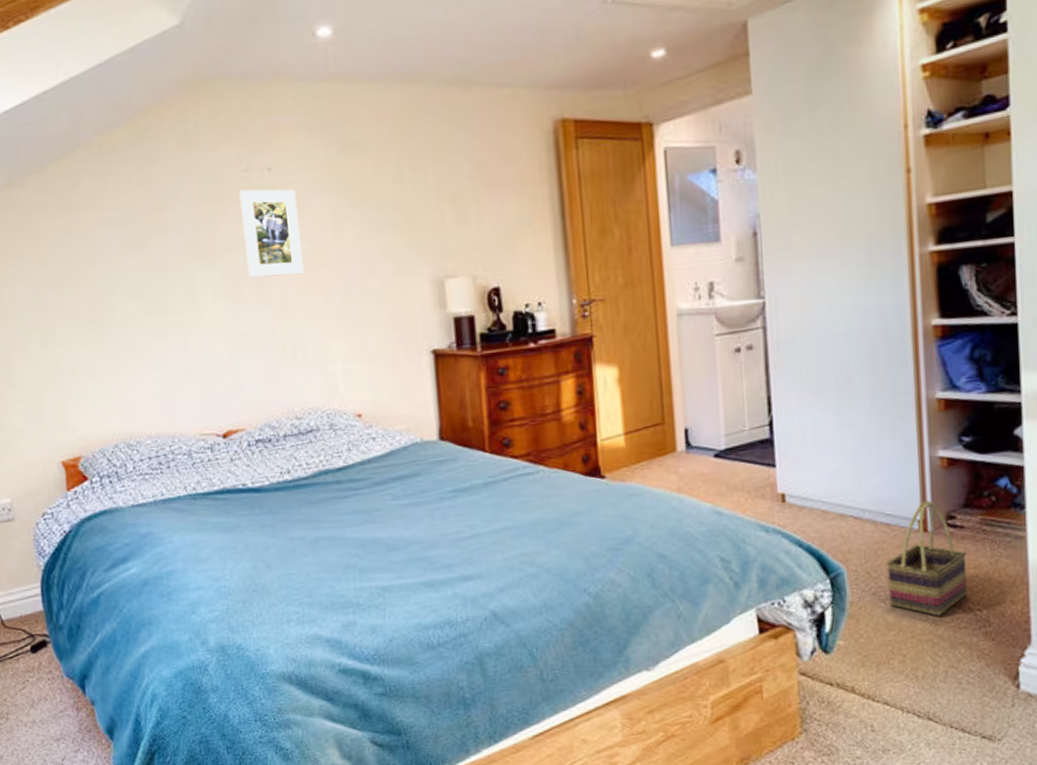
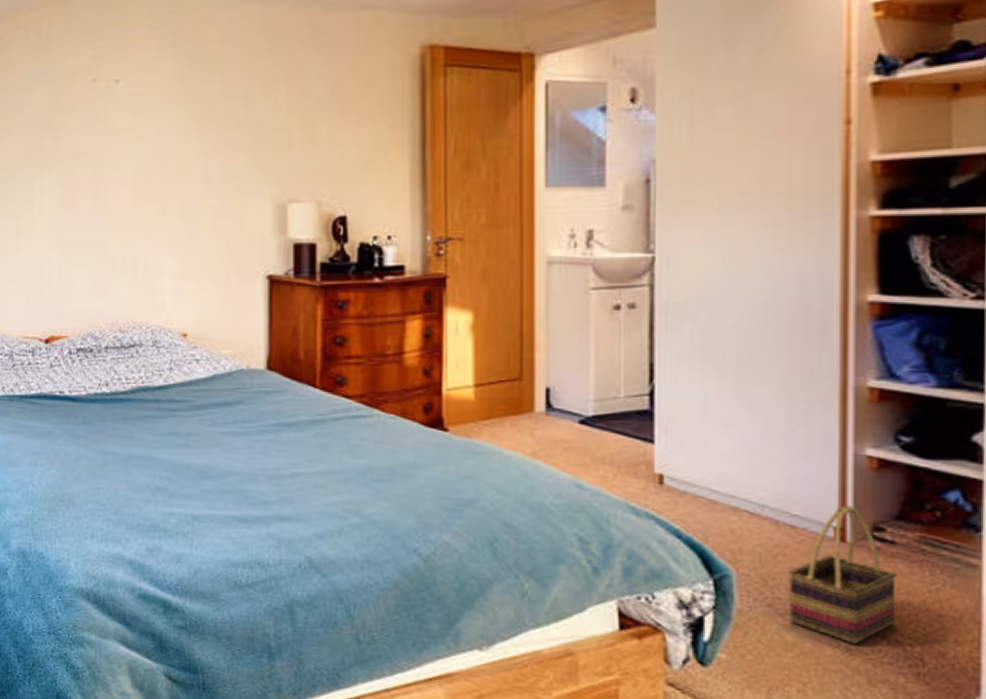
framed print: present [239,189,304,277] -> none [85,99,141,187]

